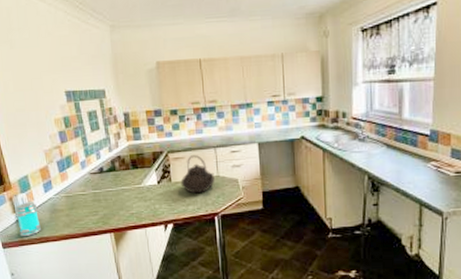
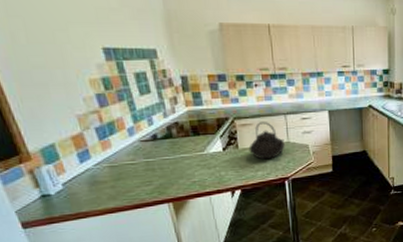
jar: present [15,202,41,237] -> none [38,174,77,214]

